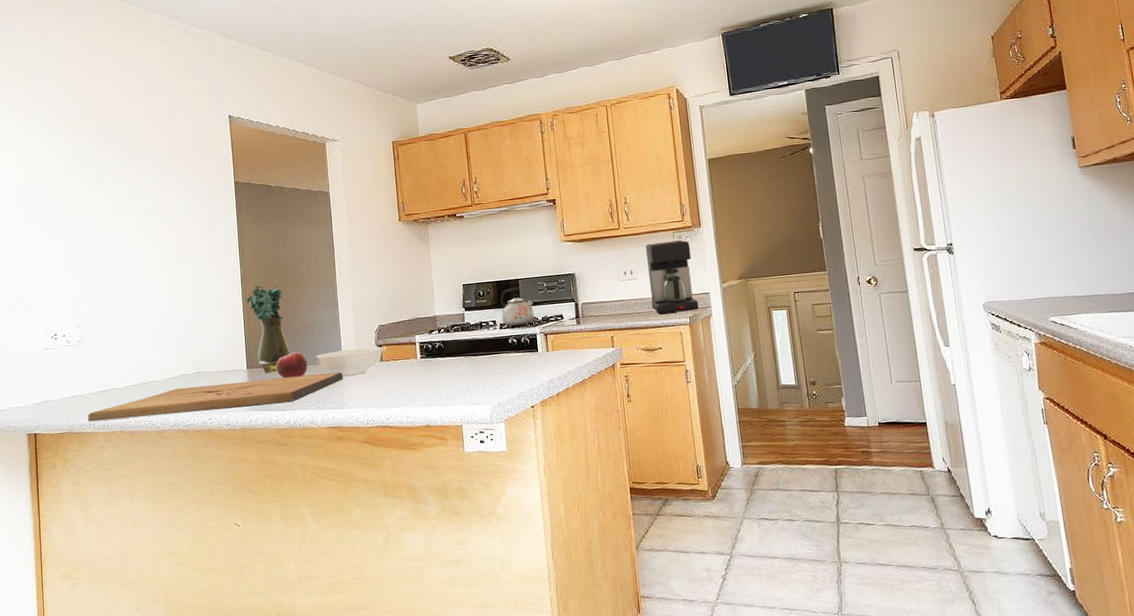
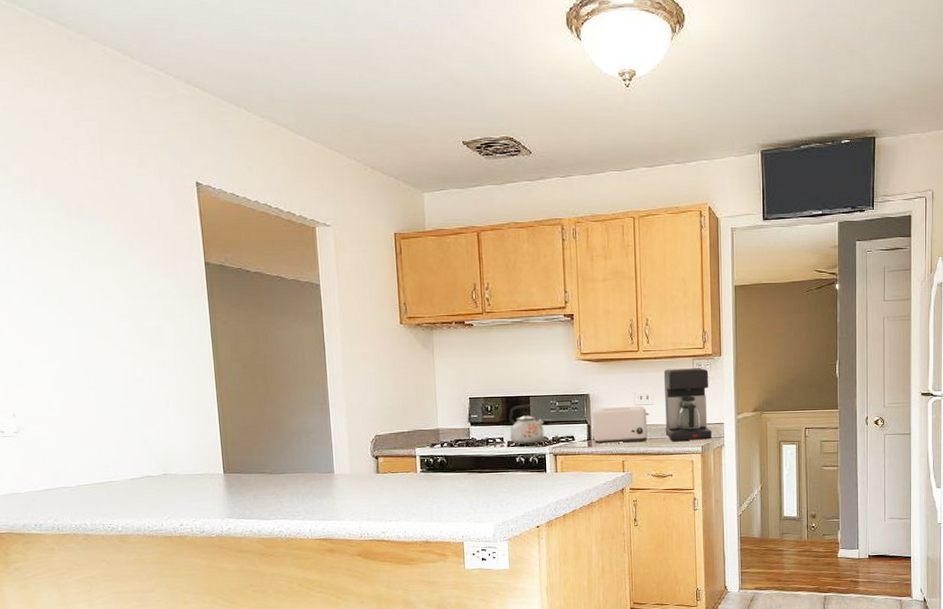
cutting board: present [88,372,343,422] -> none [32,482,335,522]
vase: present [246,284,290,373] -> none [222,382,274,479]
fruit: present [276,351,308,379] -> none [257,458,295,486]
bowl: present [315,346,383,376] -> none [303,457,380,487]
toaster: none [578,281,634,322] -> present [592,405,649,445]

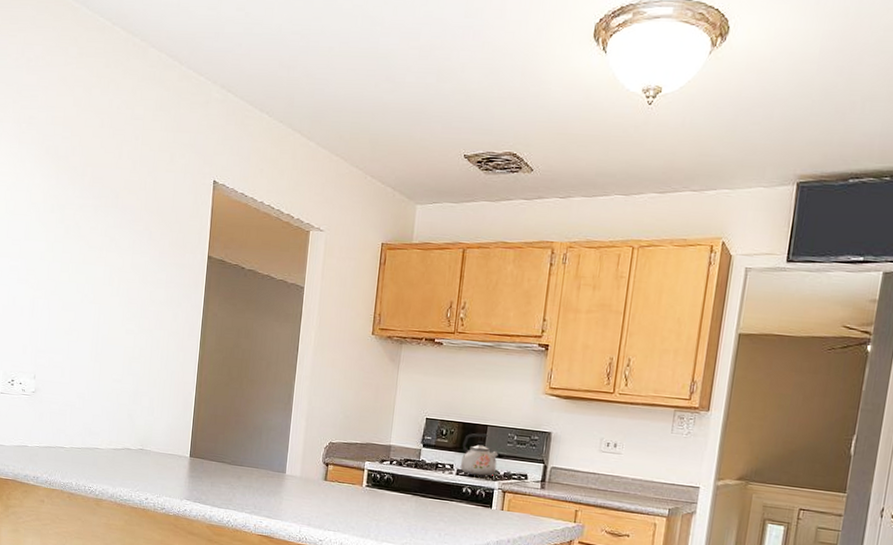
toaster: present [592,405,649,445] -> none [547,448,614,494]
coffee maker: present [664,368,712,441] -> none [629,417,692,503]

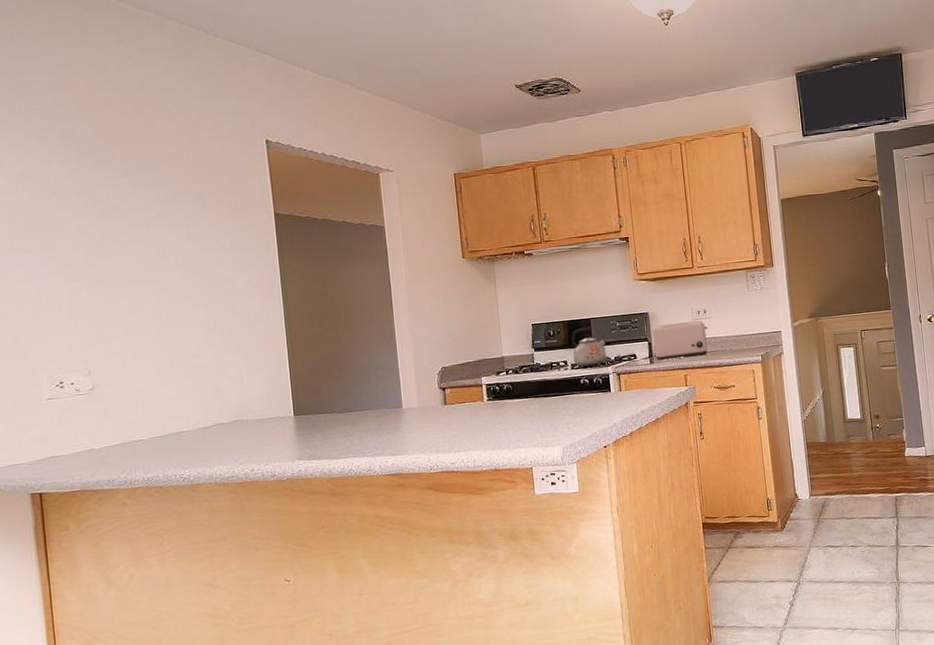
toaster: none [547,448,614,494] -> present [652,320,708,361]

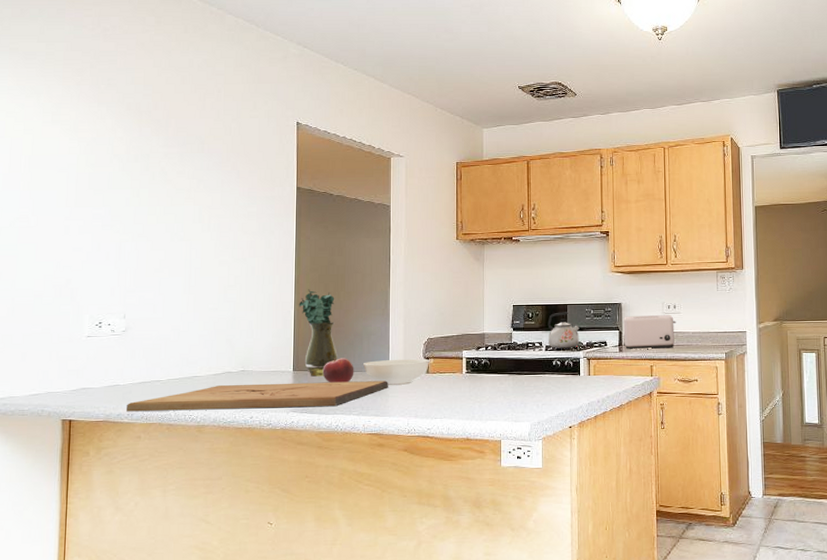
cutting board: none [105,416,403,478] -> present [126,380,388,412]
vase: none [292,325,343,420] -> present [299,289,337,377]
fruit: none [327,396,364,425] -> present [322,358,354,383]
bowl: none [371,389,447,421] -> present [362,358,430,385]

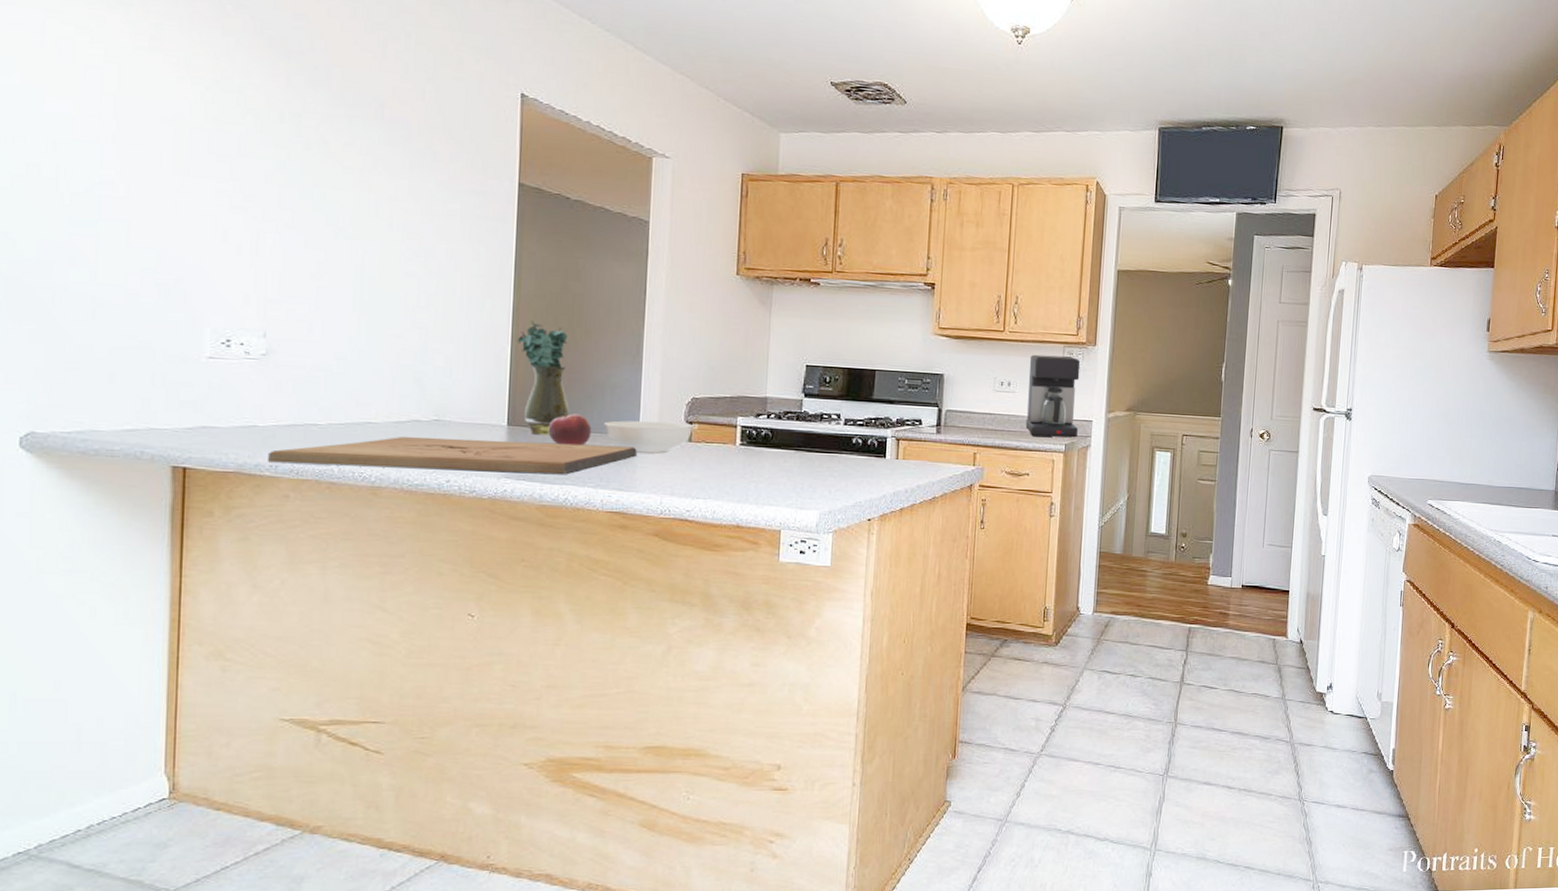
kettle: present [547,312,580,350] -> none [847,378,889,425]
toaster: present [623,314,676,350] -> none [943,390,1009,434]
coffee maker: none [690,280,735,348] -> present [1025,354,1081,438]

